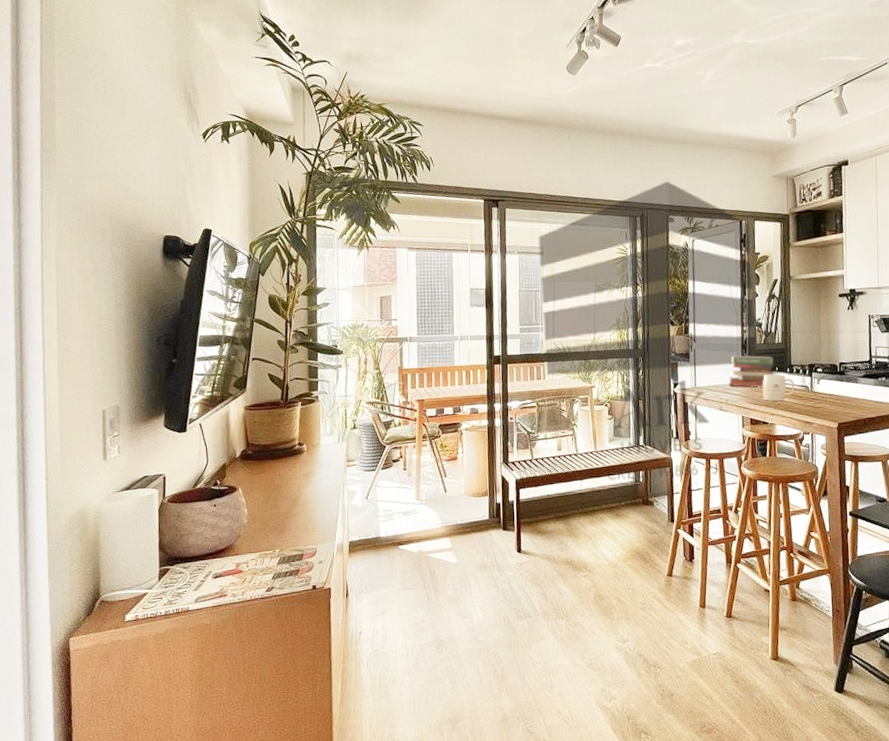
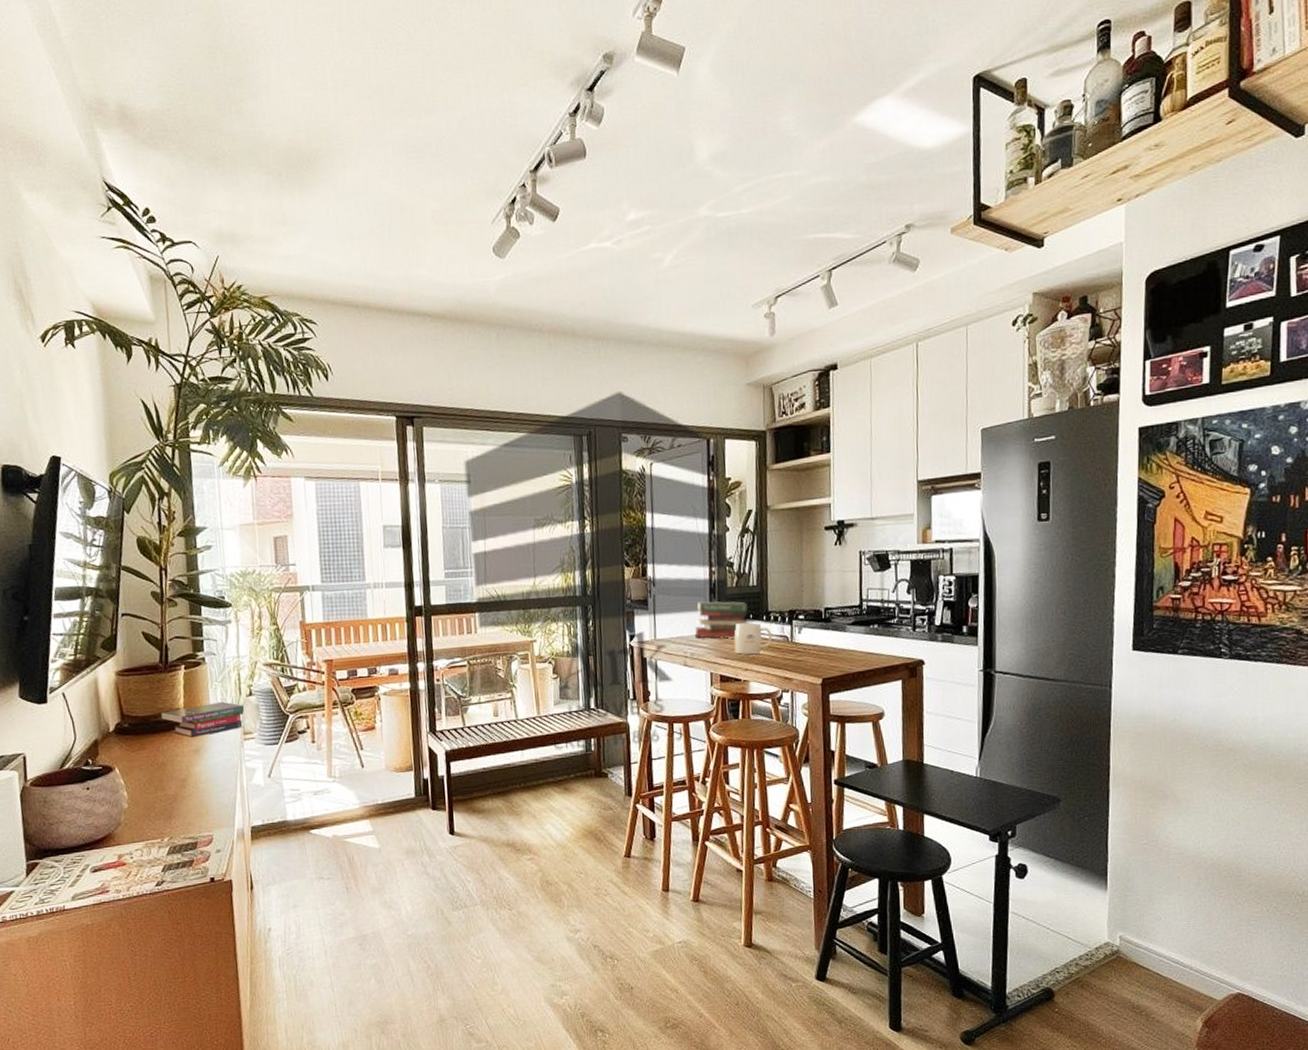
books: none [279,433,349,463] -> present [161,701,245,737]

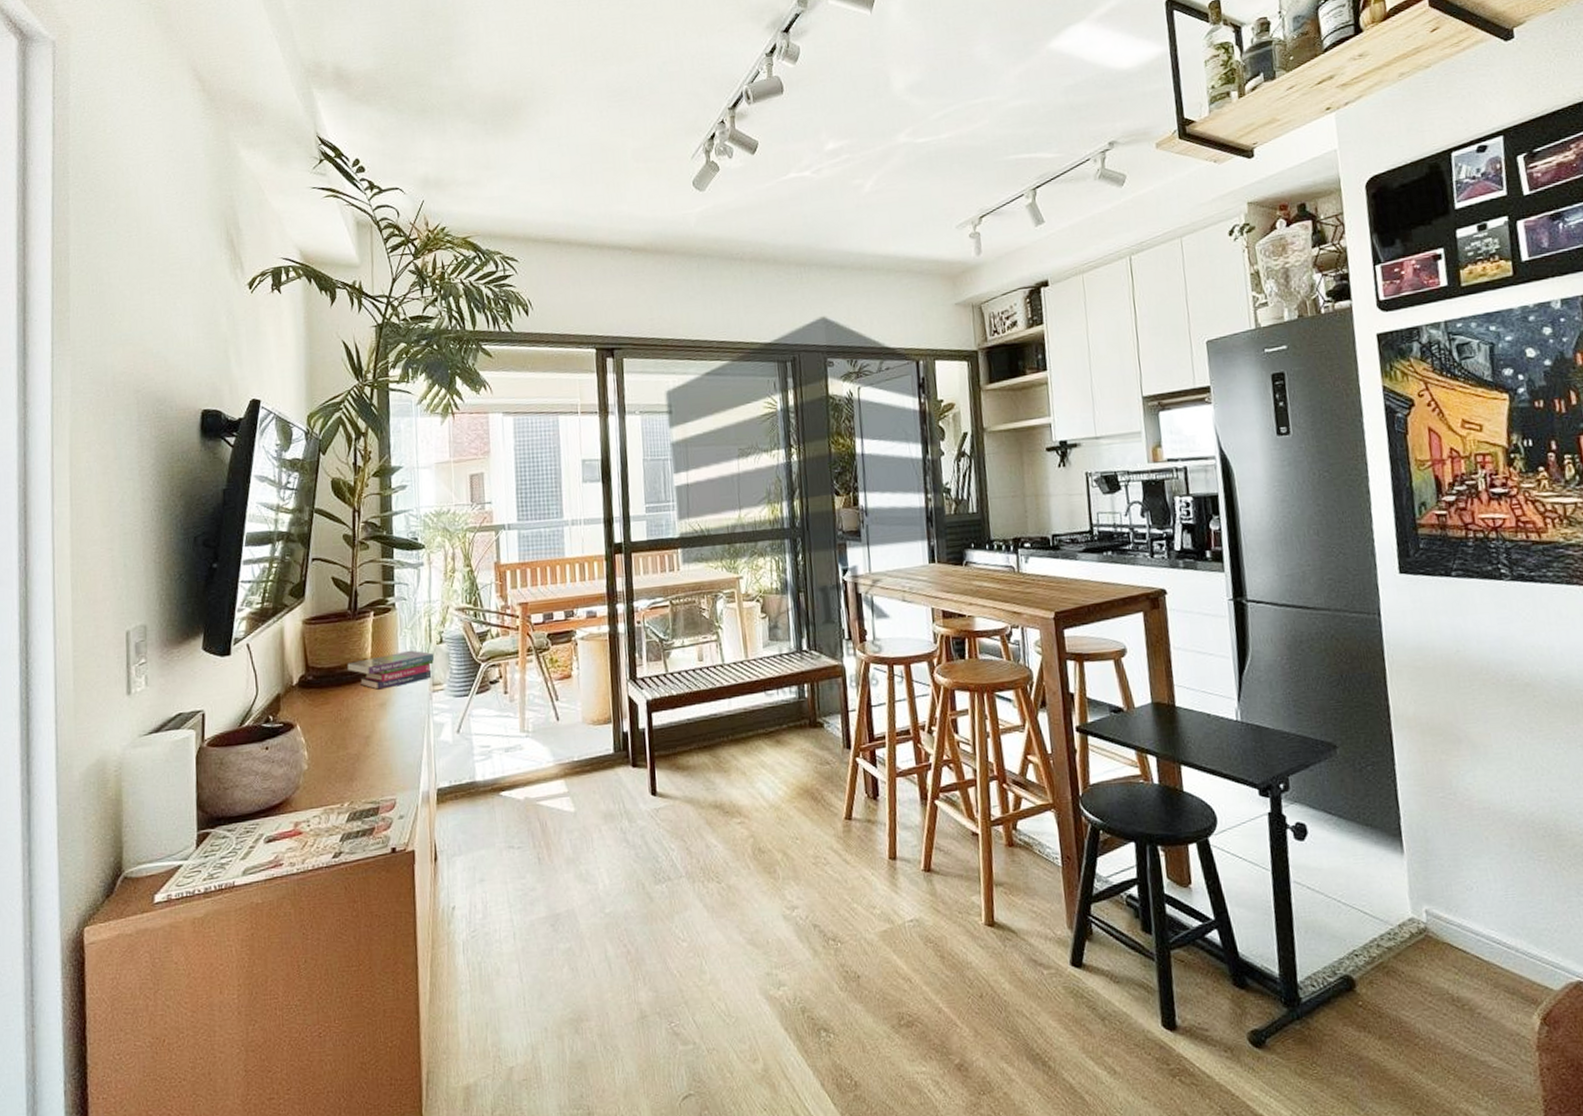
books: present [694,601,748,639] -> none [912,530,969,571]
mug: present [733,622,772,655] -> none [955,552,997,588]

